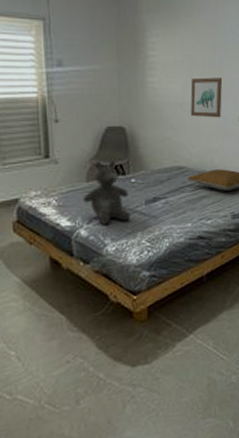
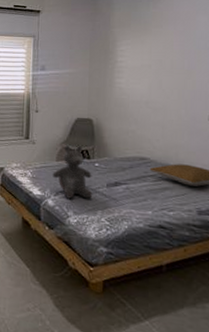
wall art: present [190,77,222,118] -> none [156,79,190,116]

